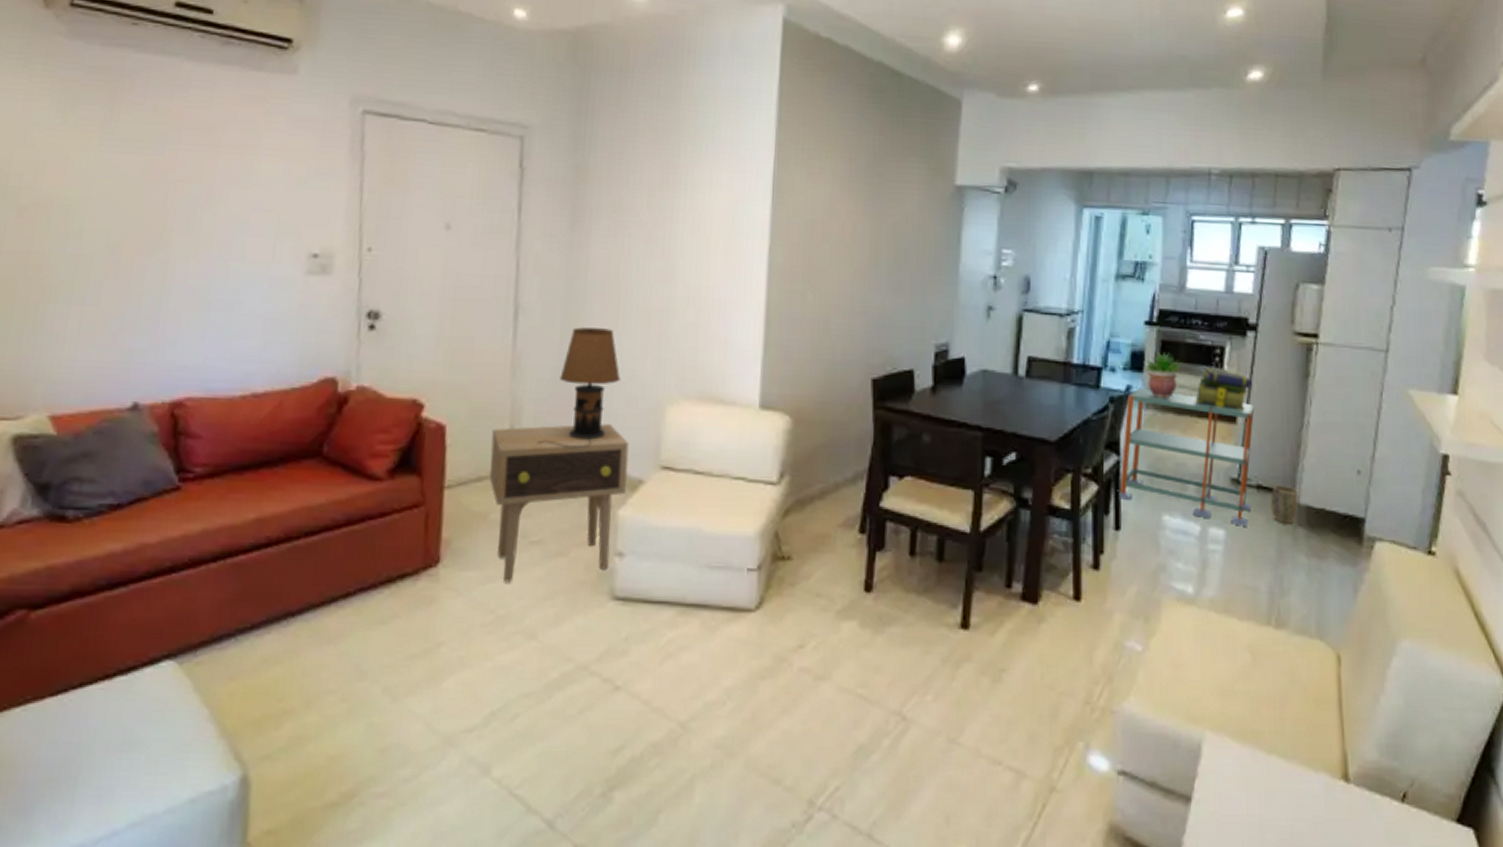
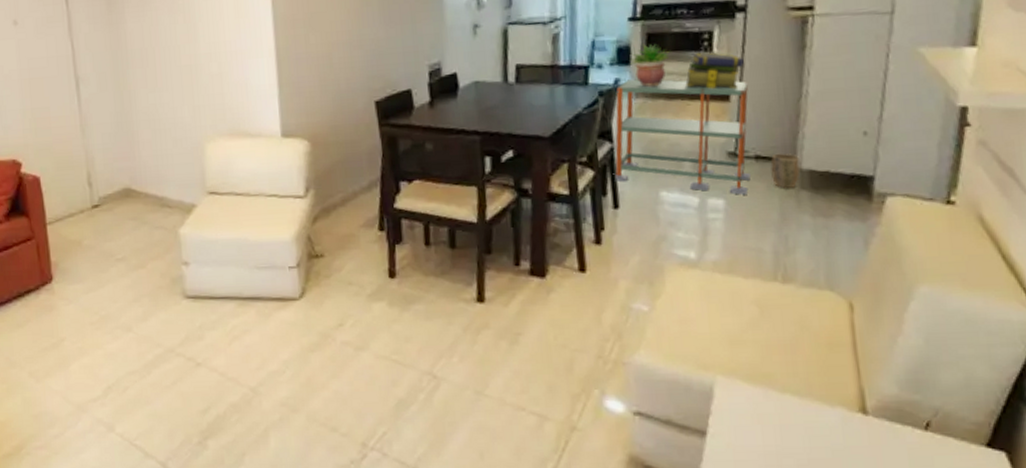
side table: present [489,424,629,583] -> none [75,163,183,291]
table lamp: present [538,327,621,448] -> none [110,87,166,185]

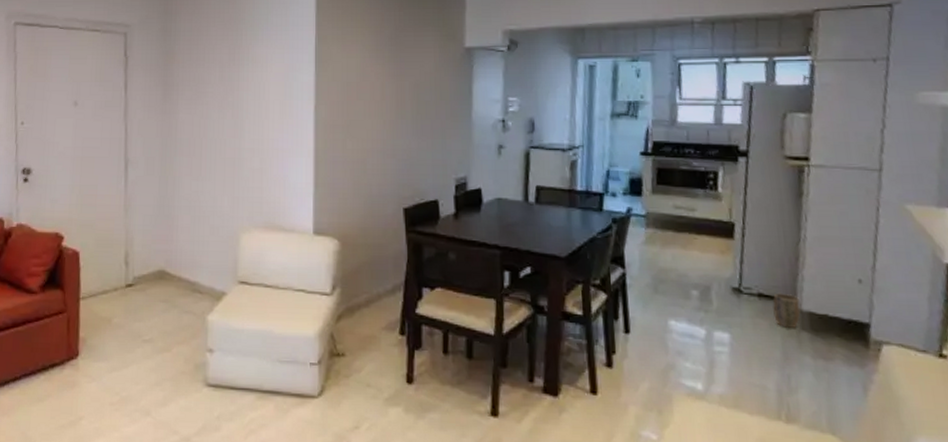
shelving unit: present [613,79,751,195] -> none [624,210,754,331]
potted plant: present [630,44,671,88] -> none [641,177,679,219]
stack of books: present [685,53,744,89] -> none [693,191,746,227]

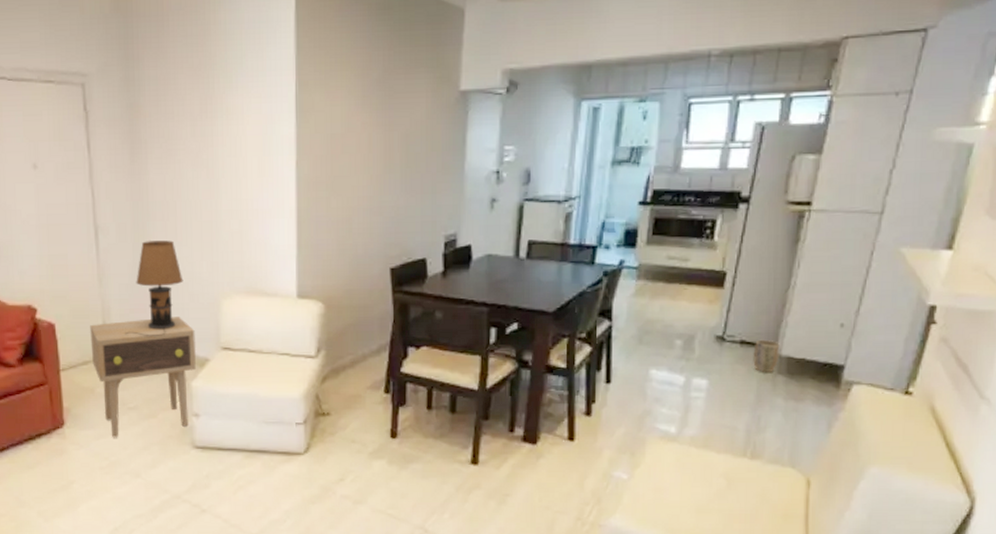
side table: none [112,249,213,372] -> present [90,317,196,438]
table lamp: none [146,175,205,267] -> present [125,240,184,336]

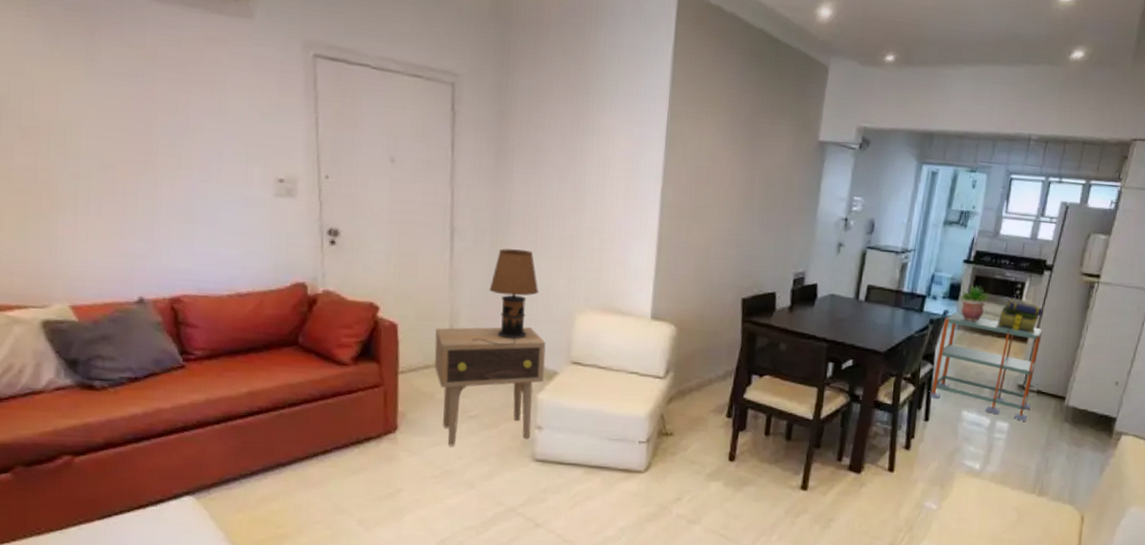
shelving unit: none [608,261,742,376] -> present [929,313,1042,421]
potted plant: none [636,228,675,271] -> present [958,284,991,322]
stack of books: none [685,240,741,276] -> present [997,299,1043,333]
plant pot: present [753,339,781,373] -> none [1046,390,1069,421]

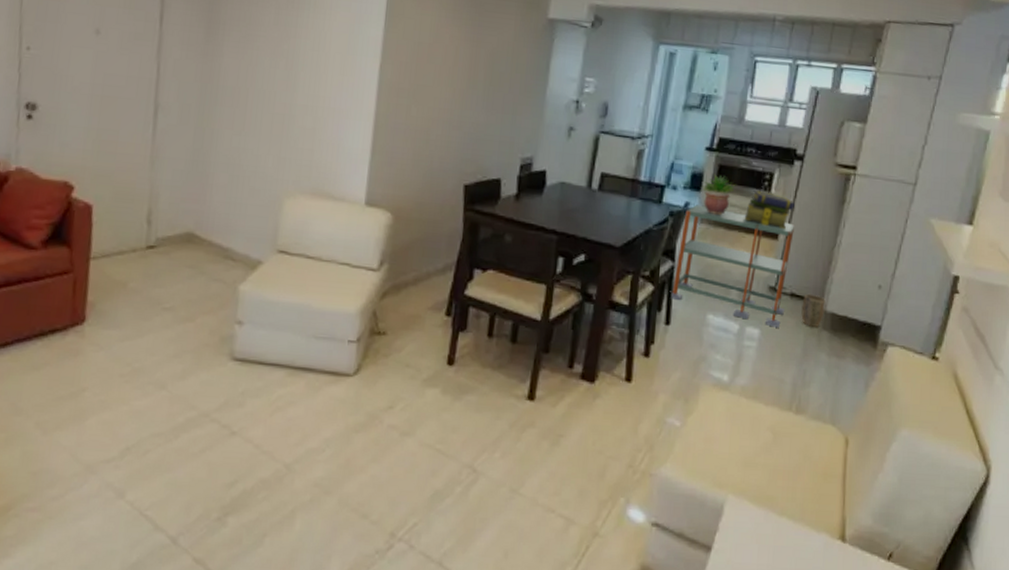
side table: present [434,327,546,447] -> none [129,210,251,342]
table lamp: present [472,248,539,345] -> none [172,126,246,231]
plant pot: none [1046,390,1069,421] -> present [801,293,827,328]

